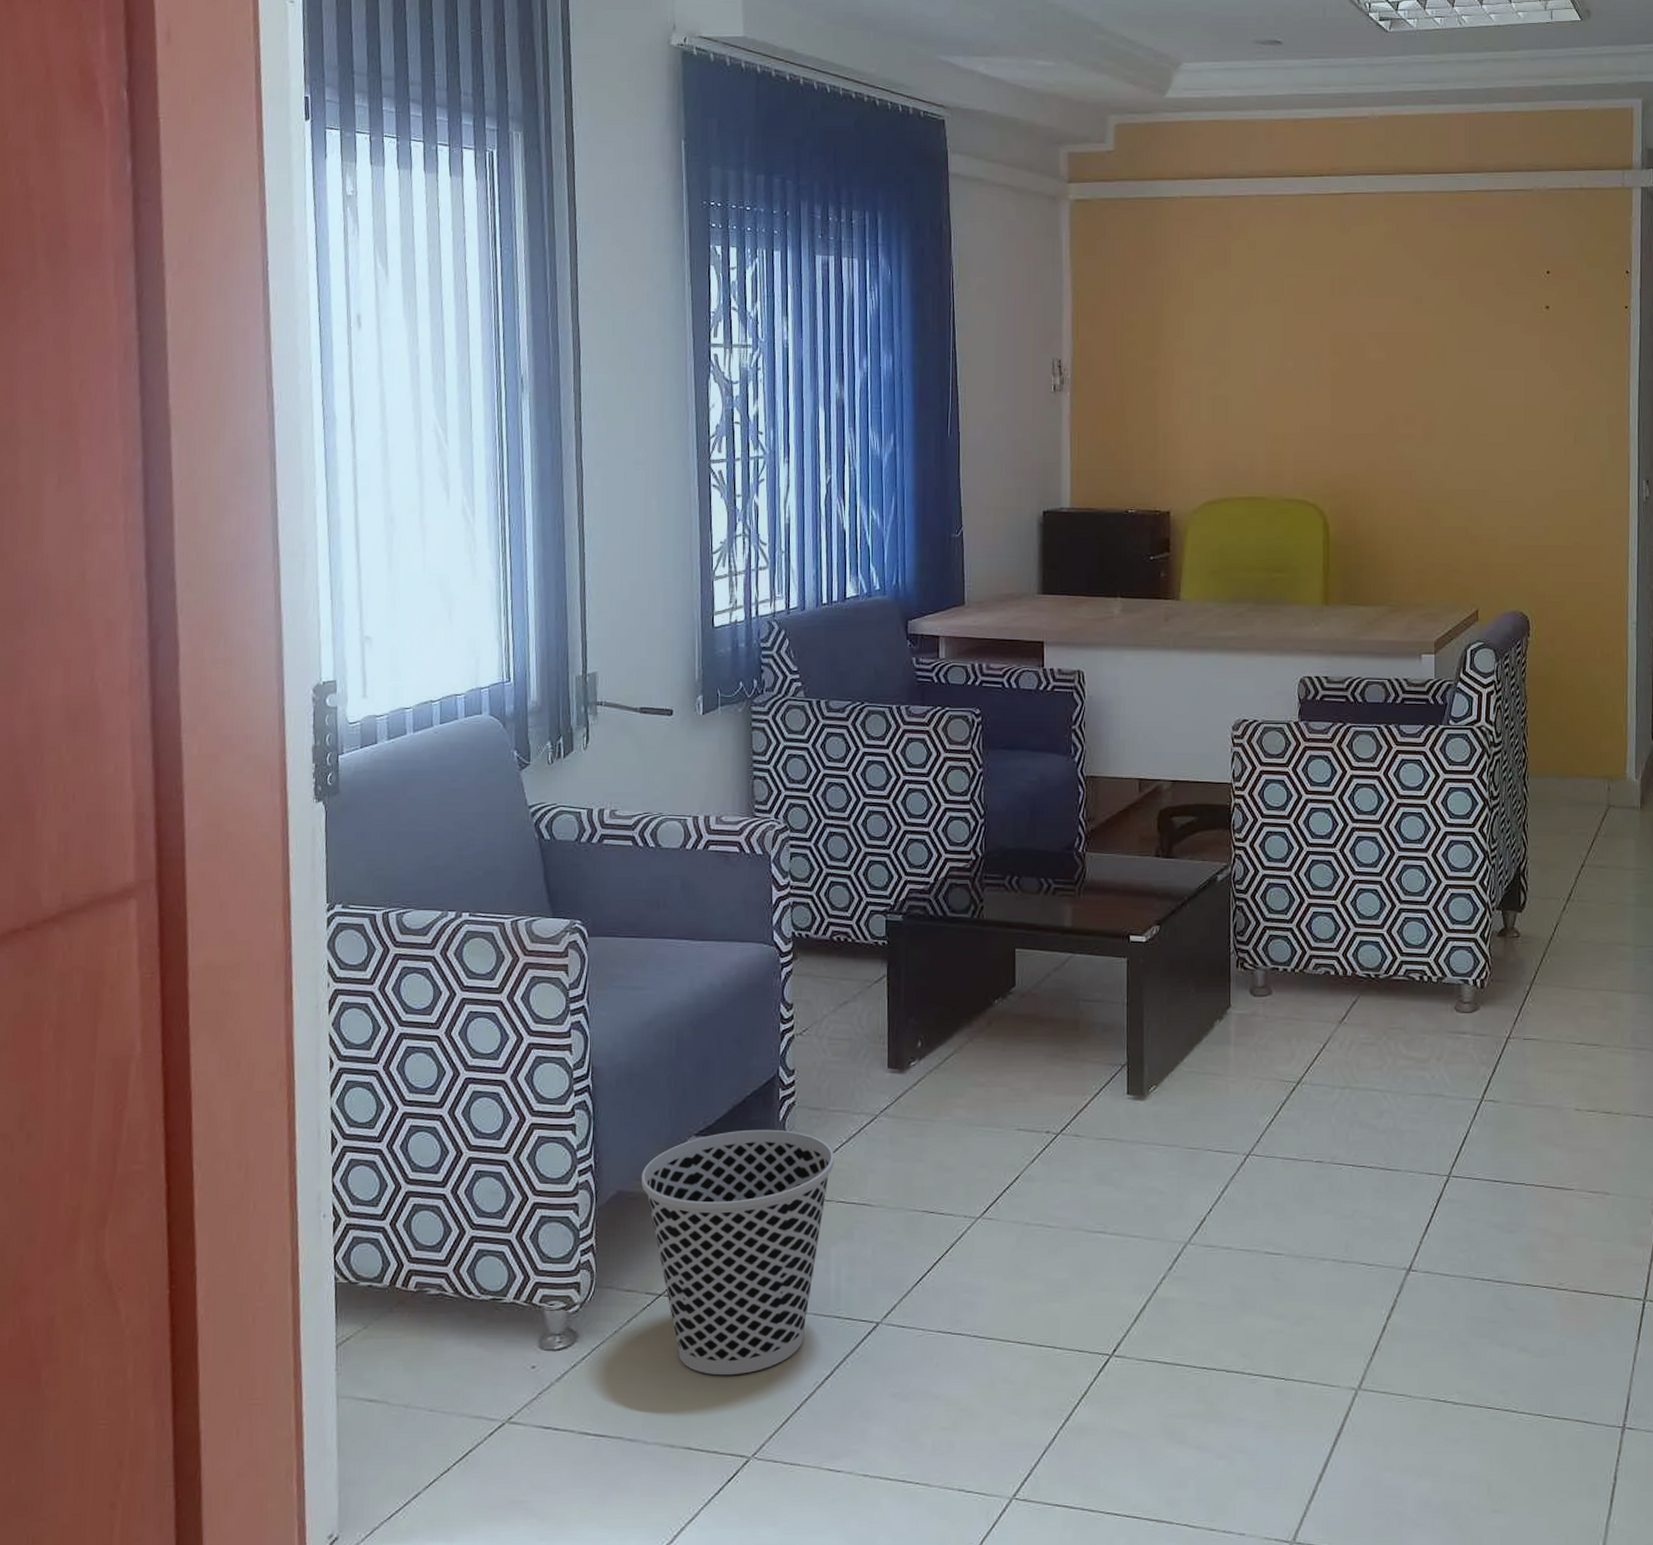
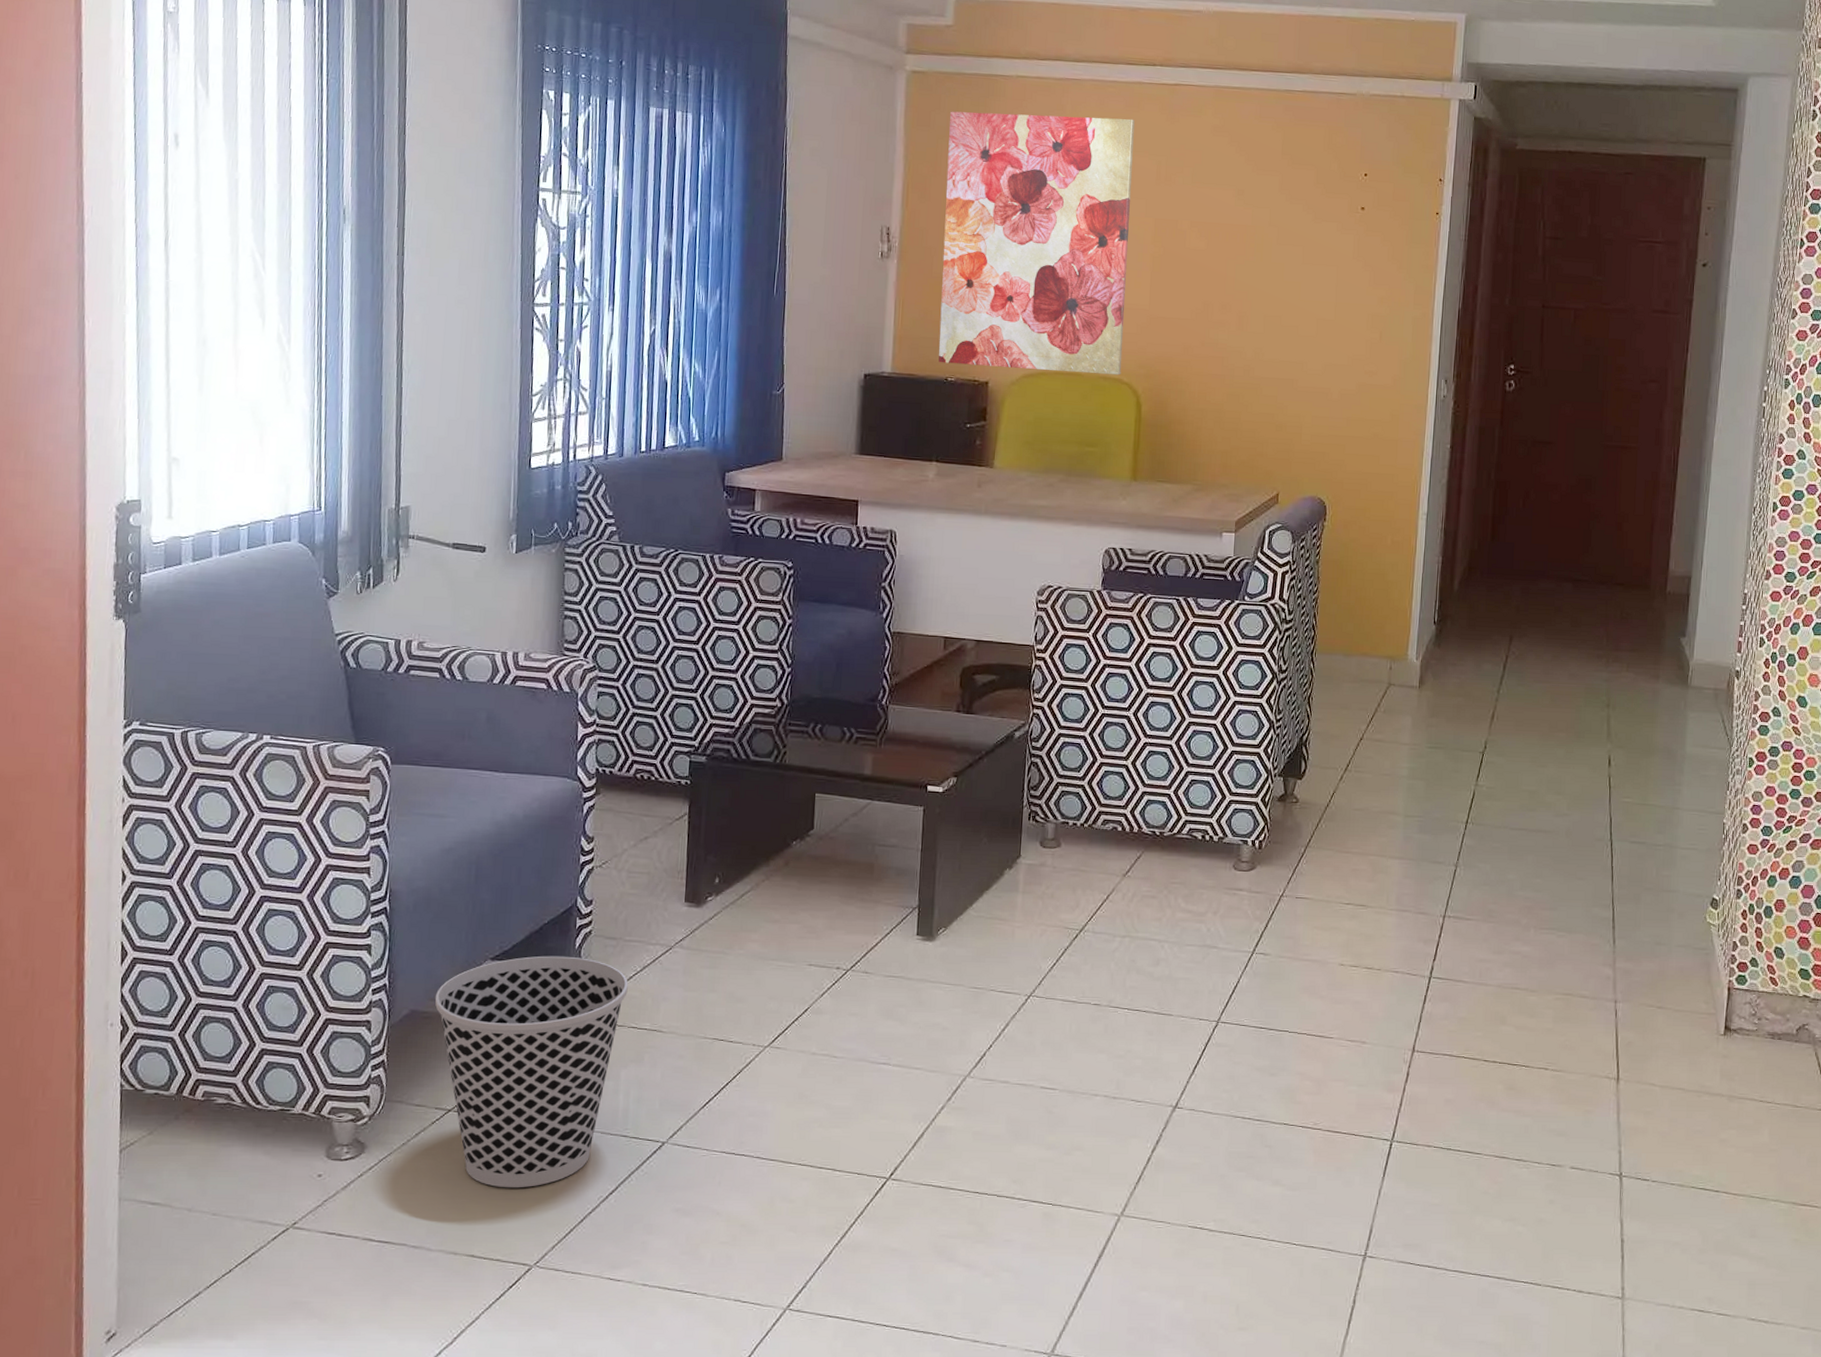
wall art: none [1115,232,1306,497] -> present [938,111,1135,376]

